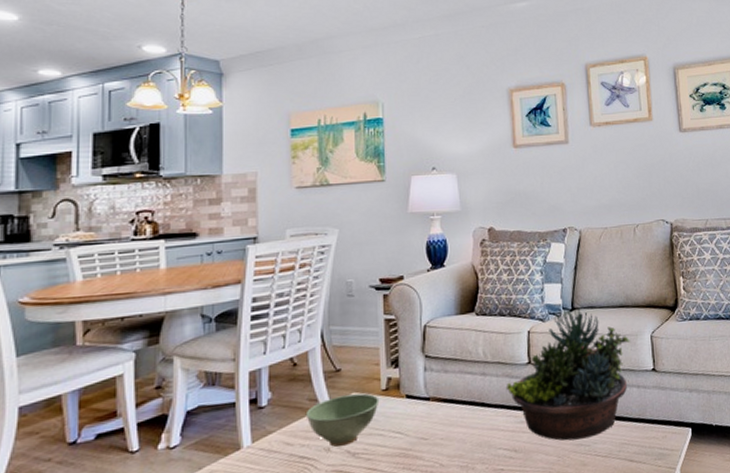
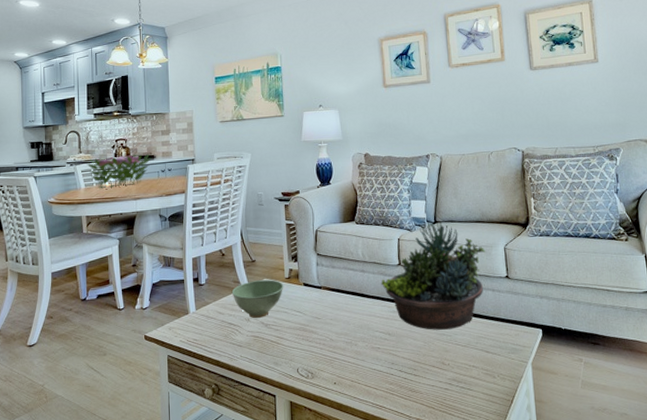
flower arrangement: none [87,230,192,280] -> present [86,153,152,188]

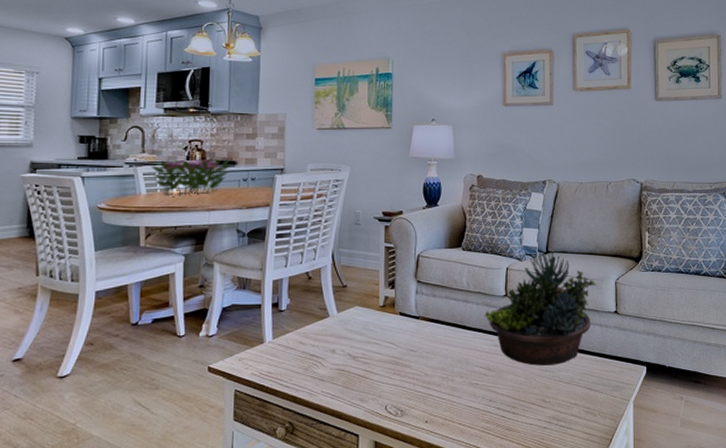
bowl: present [231,280,284,319] -> none [316,308,378,350]

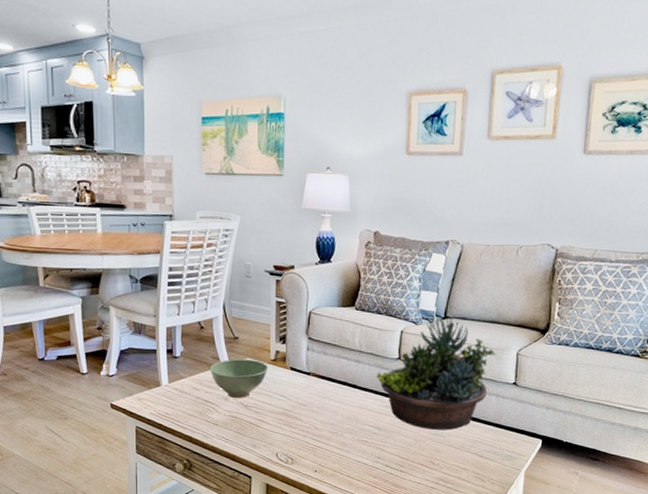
flower arrangement: present [150,158,232,195] -> none [42,200,121,238]
bowl: none [316,308,378,350] -> present [209,359,269,399]

